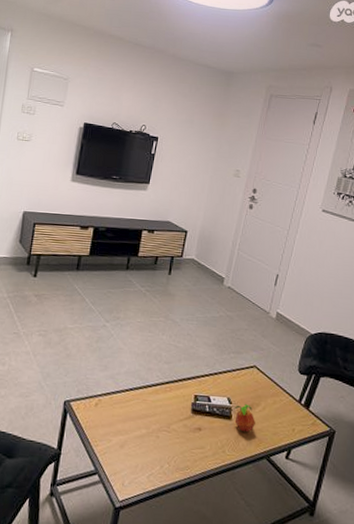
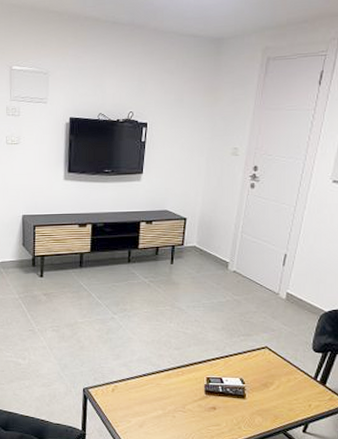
fruit: present [234,404,255,431] -> none [247,383,270,409]

